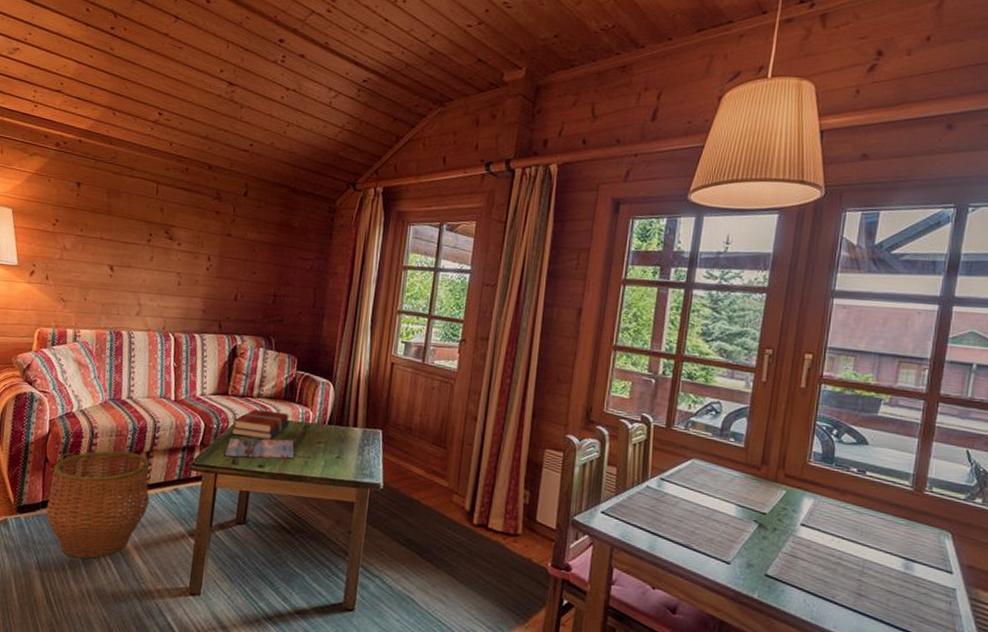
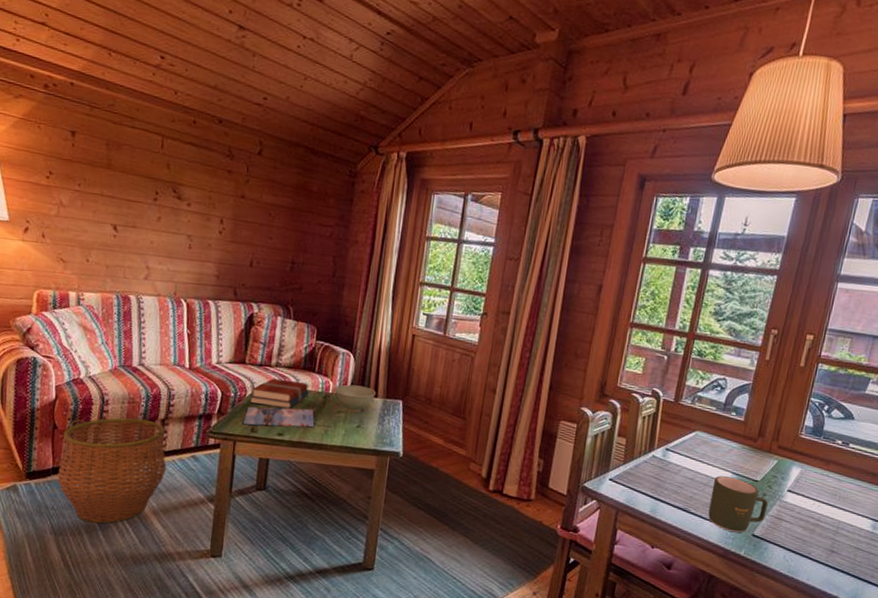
bowl: none [314,414,355,443] -> present [334,384,376,413]
mug: none [713,508,779,573] -> present [708,476,768,533]

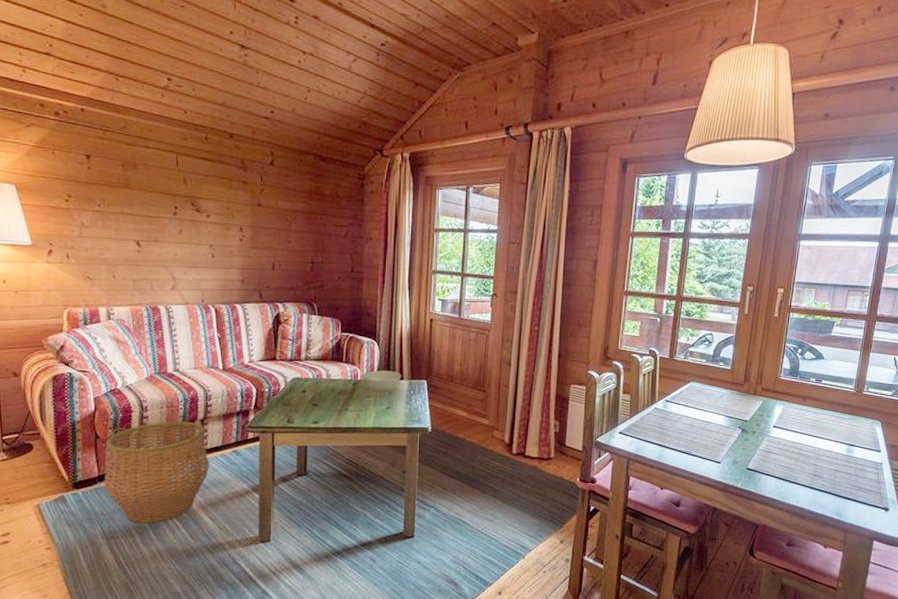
magazine: present [243,406,315,428] -> none [280,397,347,417]
books: present [249,378,309,409] -> none [283,371,339,398]
mug: present [708,476,768,533] -> none [707,420,757,468]

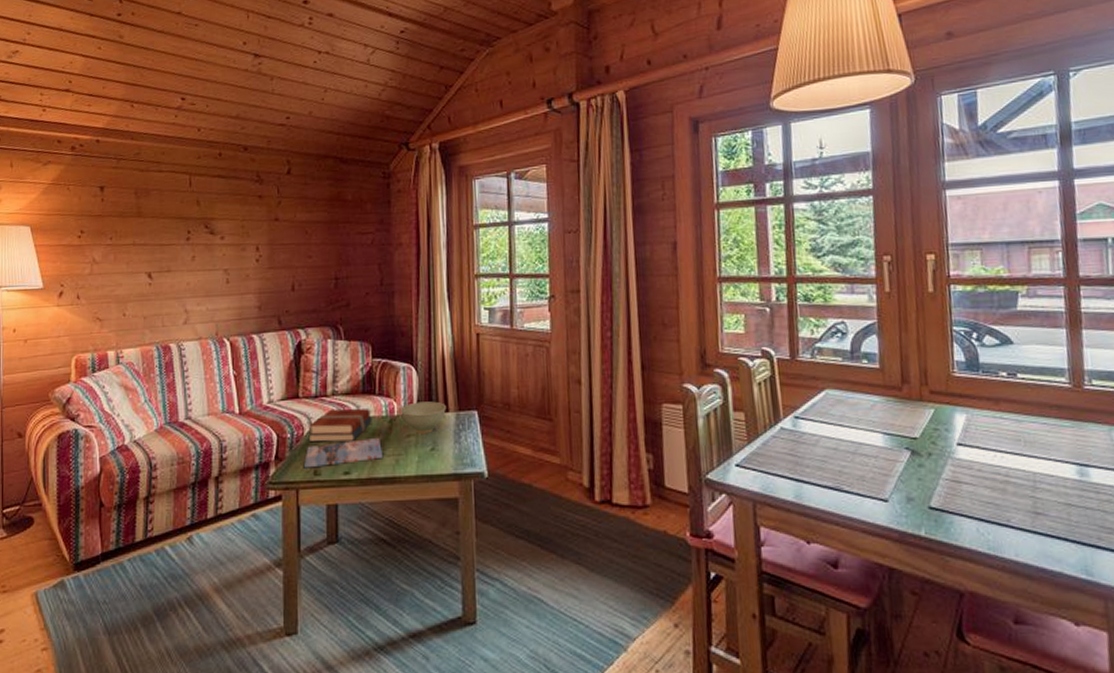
basket: present [104,421,209,524] -> none [107,480,225,614]
magazine: none [280,397,347,417] -> present [304,438,384,468]
books: none [283,371,339,398] -> present [308,408,372,443]

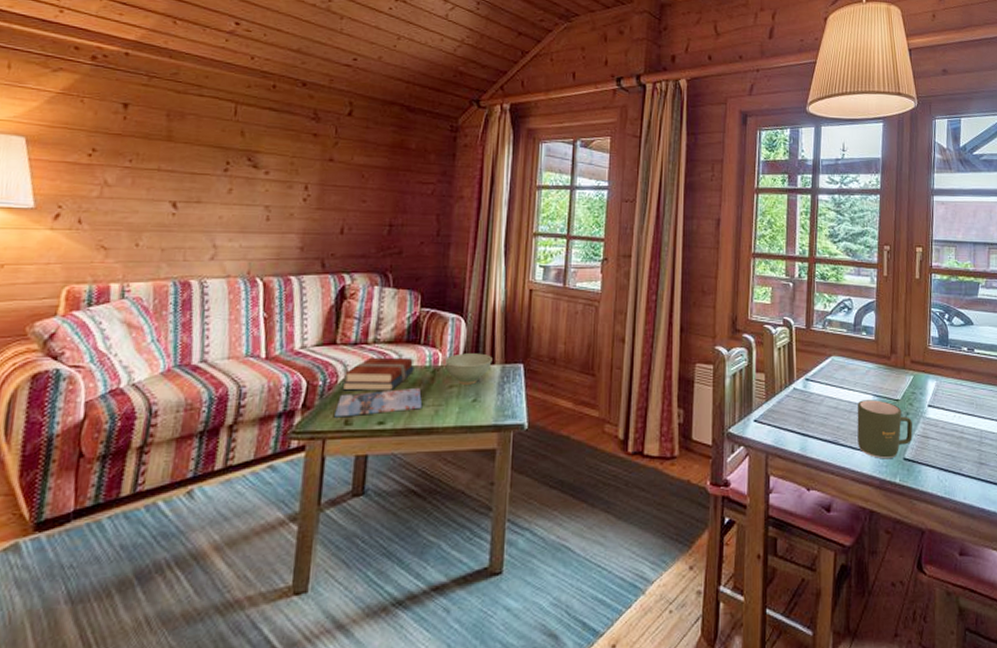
mug: none [862,438,939,508] -> present [857,400,913,459]

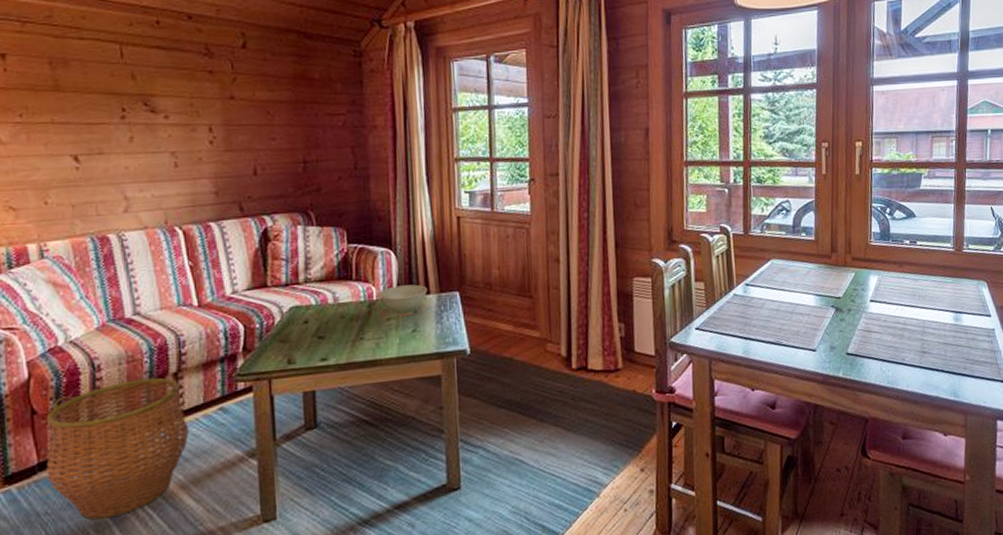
basket: none [80,428,234,578] -> present [46,377,189,520]
magazine: present [335,388,423,418] -> none [276,323,363,358]
books: present [342,357,414,391] -> none [279,294,350,332]
mug: present [857,400,913,459] -> none [798,299,855,356]

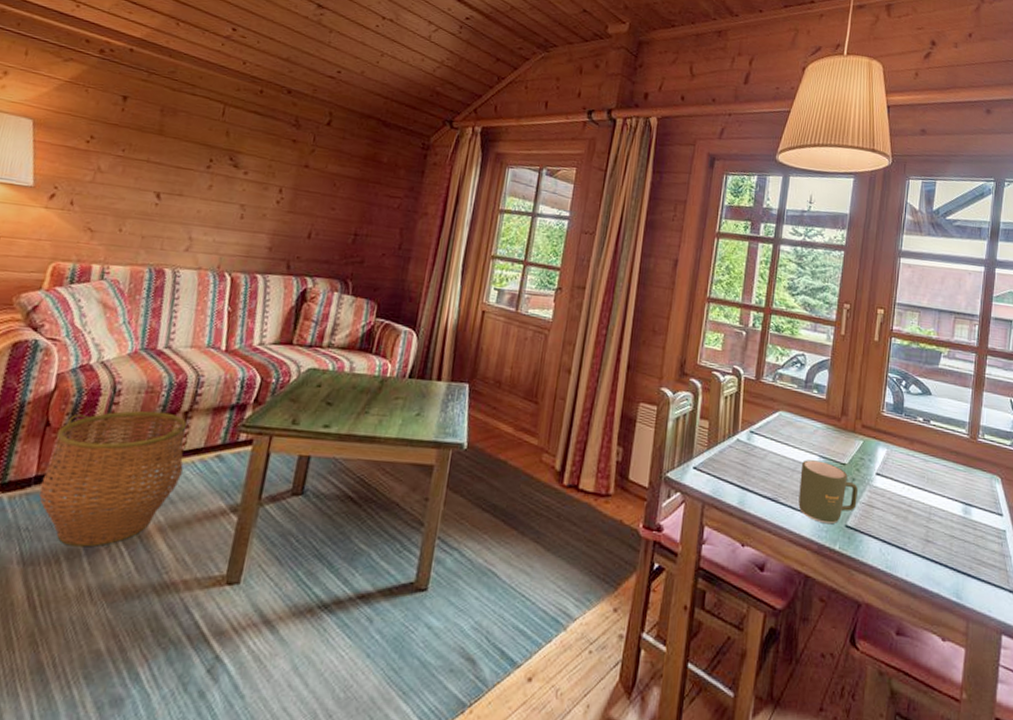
bowl: present [378,284,427,317] -> none [392,366,440,399]
mug: none [798,299,855,356] -> present [798,459,858,525]

